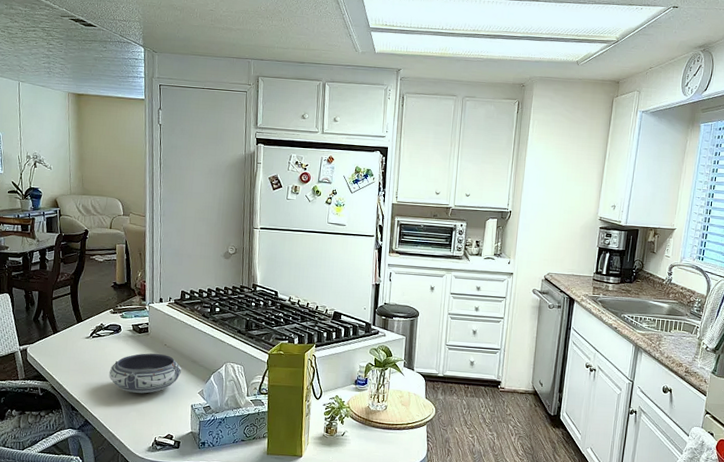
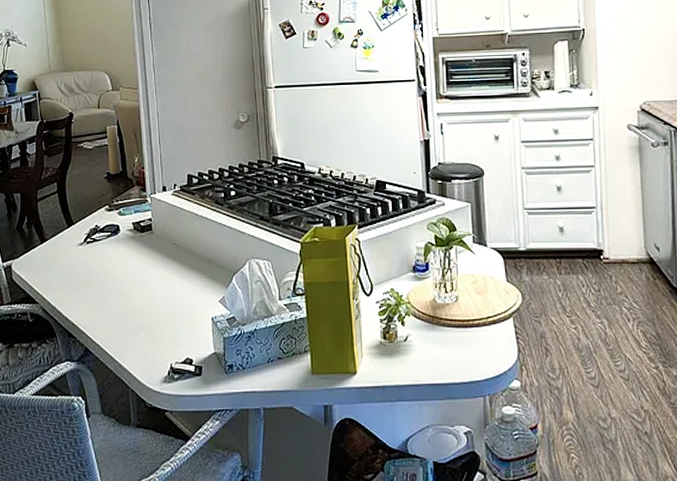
bowl: present [109,353,181,394] -> none [109,255,196,308]

